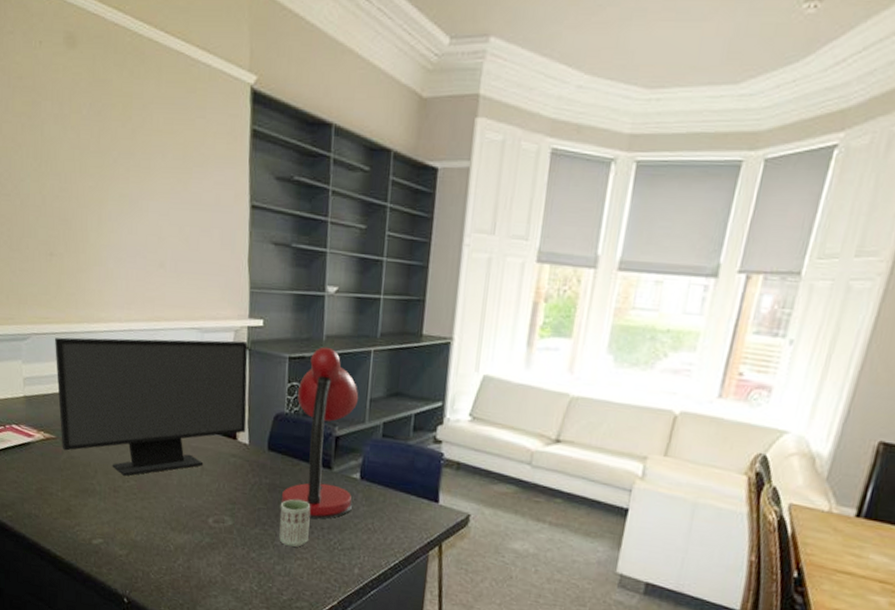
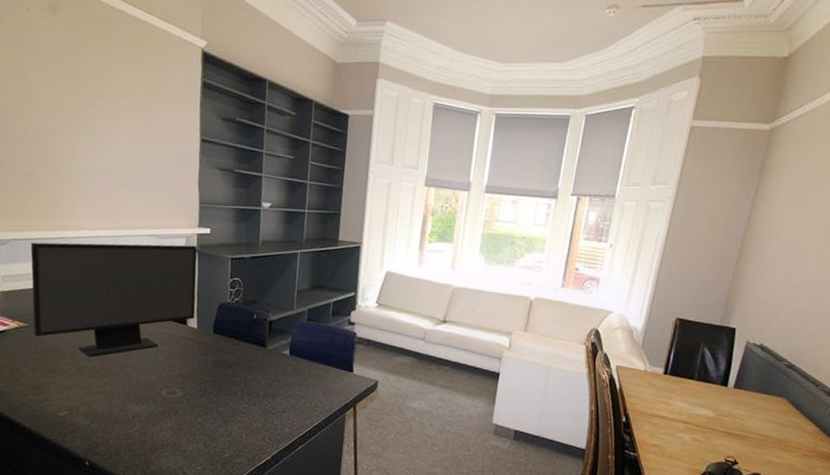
desk lamp: present [279,346,359,519] -> none [222,249,288,388]
cup: present [279,499,311,548] -> none [222,372,249,413]

